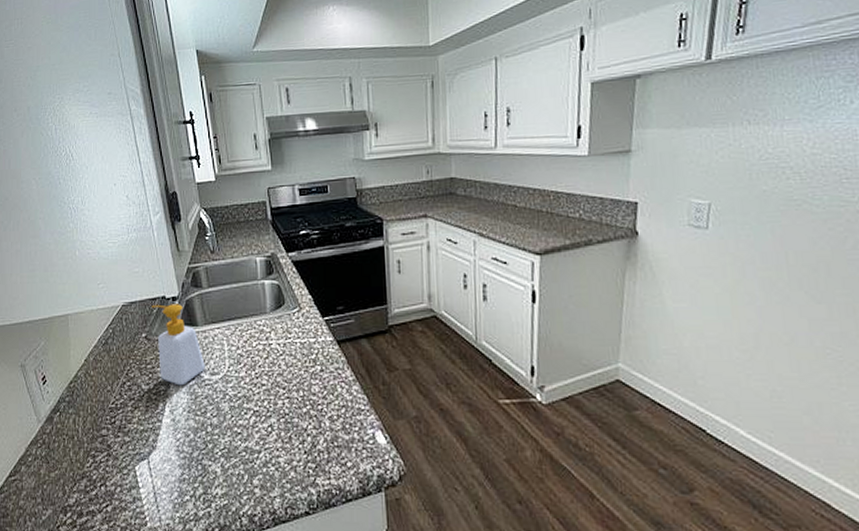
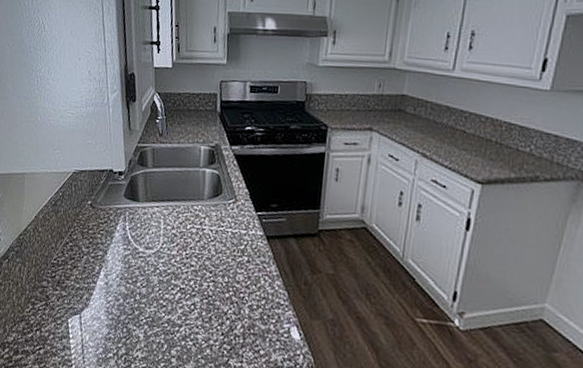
soap bottle: present [151,304,205,386] -> none [99,176,141,254]

